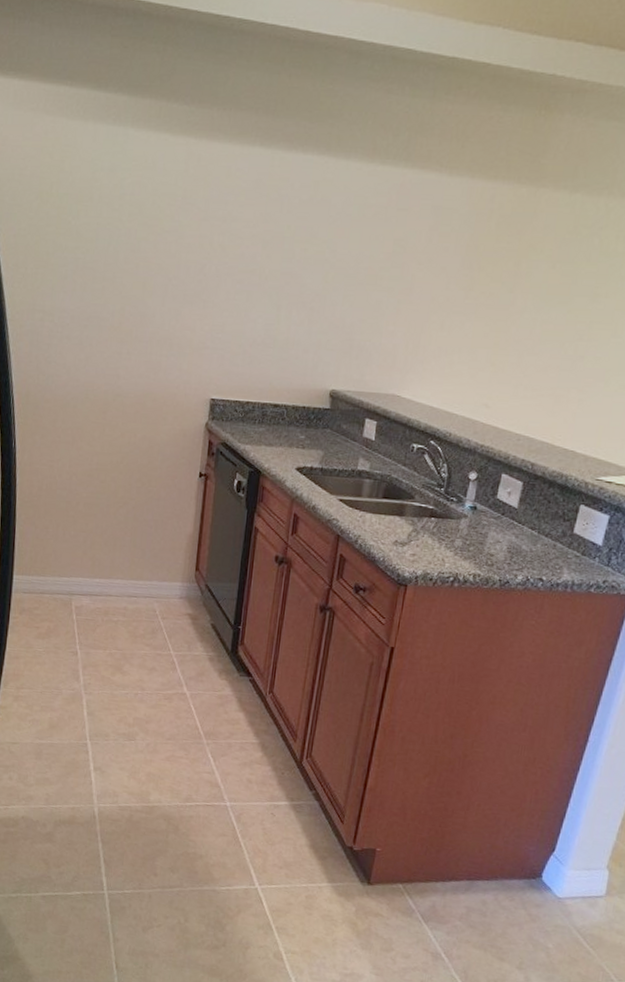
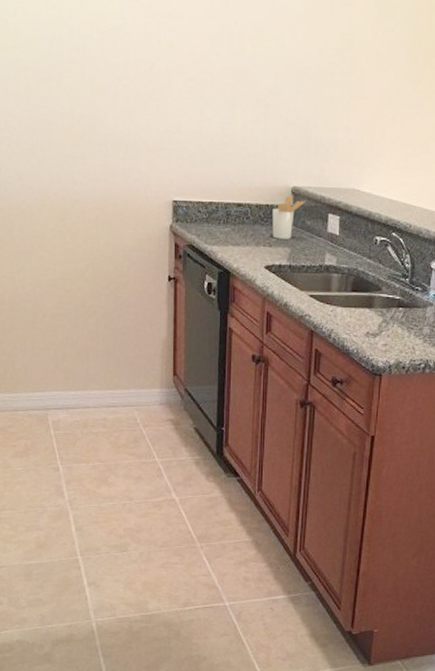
utensil holder: none [306,399,343,442] -> present [272,196,306,239]

